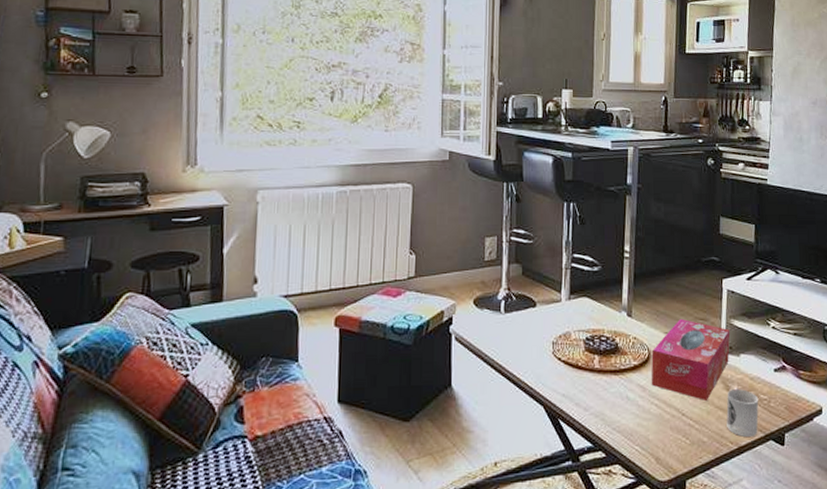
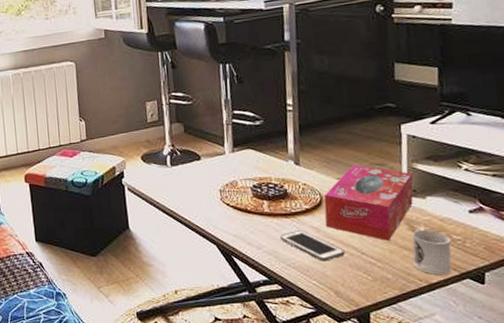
cell phone: none [607,389,667,424] -> present [279,230,345,262]

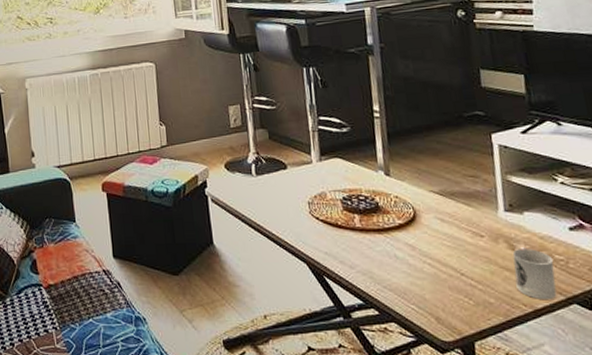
cell phone: present [279,230,345,262] -> none [373,248,443,283]
tissue box: present [324,164,414,241] -> none [417,176,511,260]

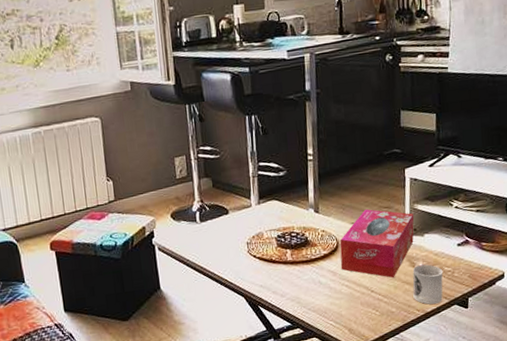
tissue box: none [417,176,511,260] -> present [340,209,414,278]

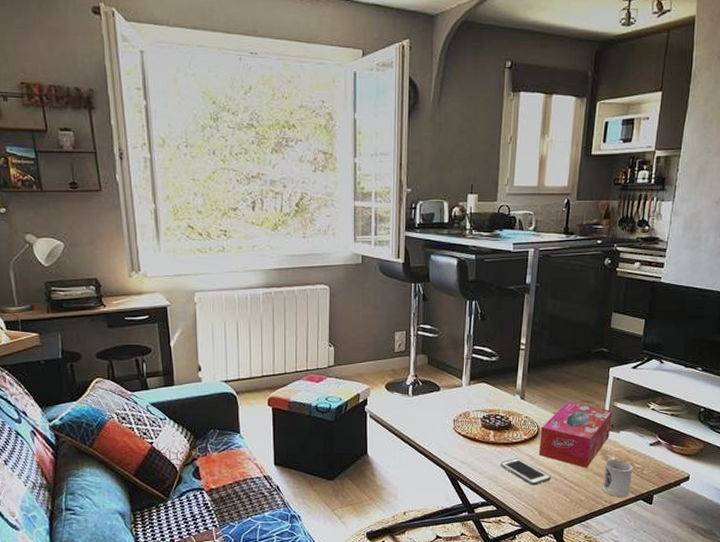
cell phone: none [301,275,357,303] -> present [500,458,551,486]

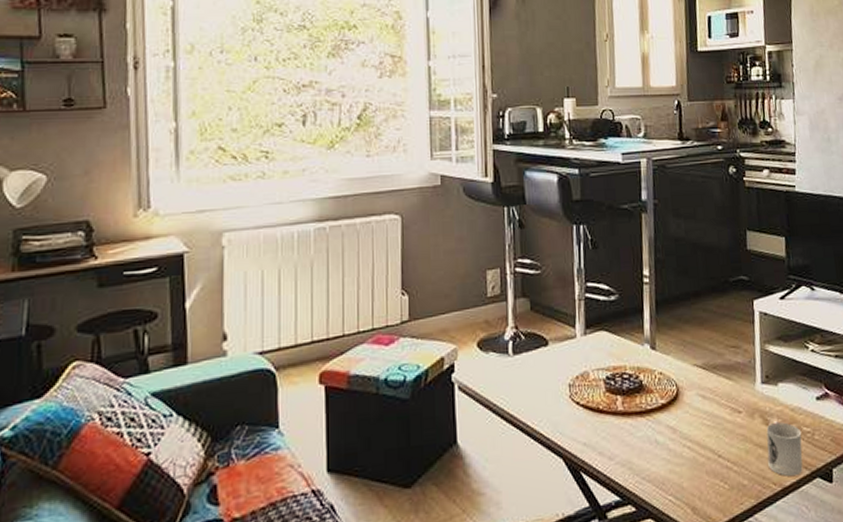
cell phone: present [500,458,551,486] -> none [634,432,702,470]
tissue box: present [538,401,613,468] -> none [680,347,767,438]

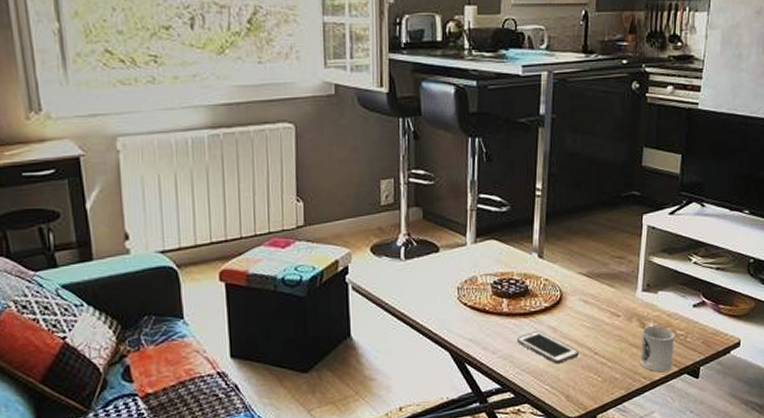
cell phone: none [634,432,702,470] -> present [516,331,579,364]

